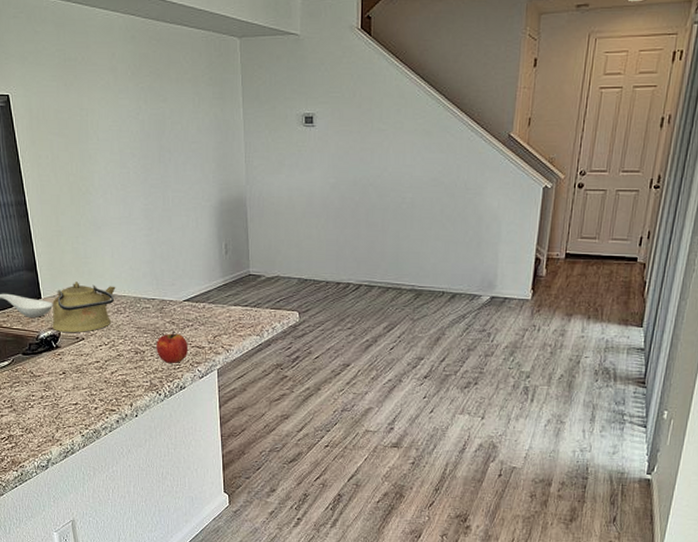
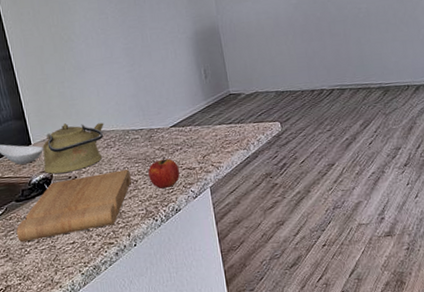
cutting board: none [22,338,138,396] -> present [16,169,131,243]

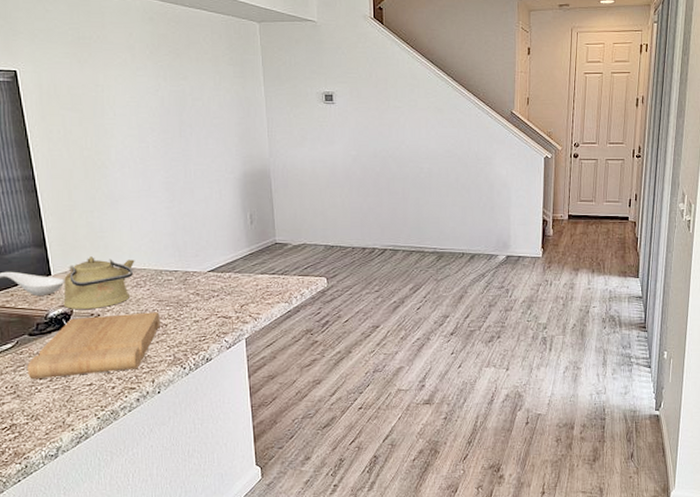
fruit: present [148,156,180,189] -> none [180,302,215,335]

